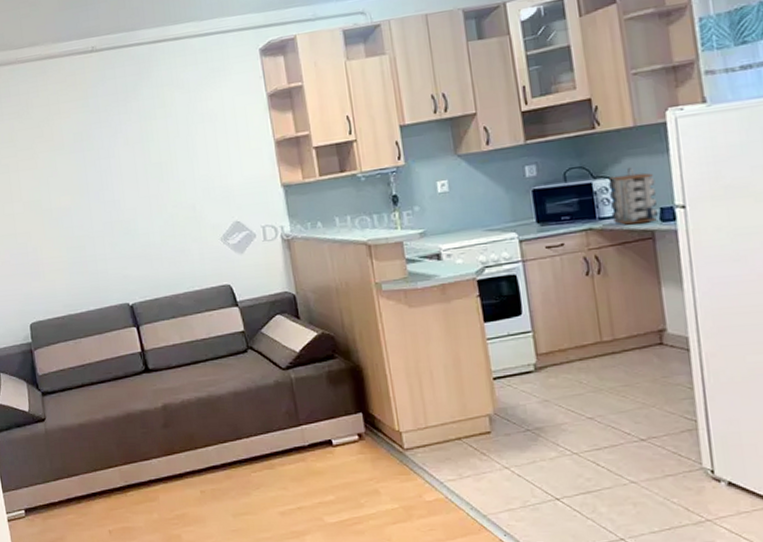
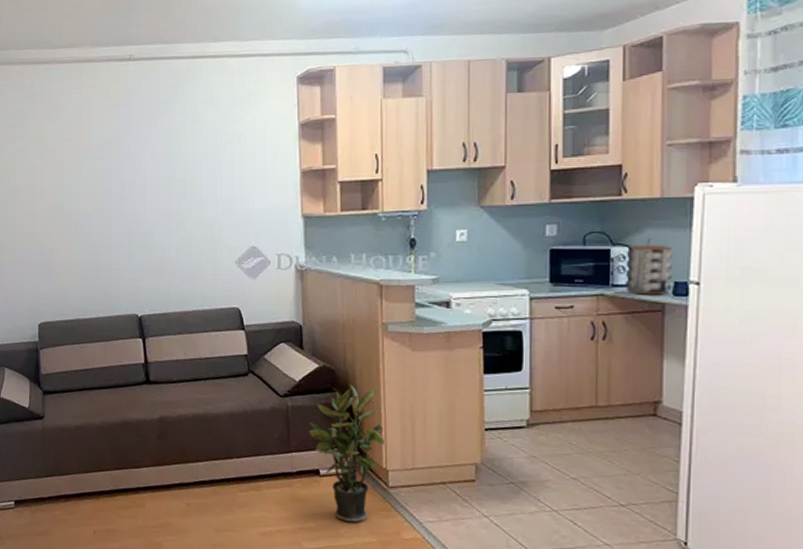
potted plant: none [315,348,395,491] -> present [308,384,385,523]

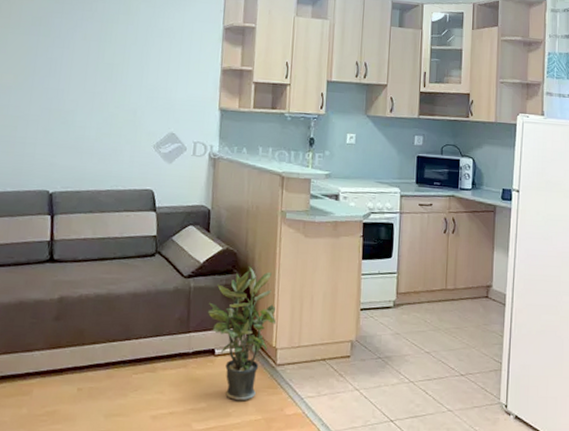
spice rack: present [625,237,674,295] -> none [469,152,503,199]

